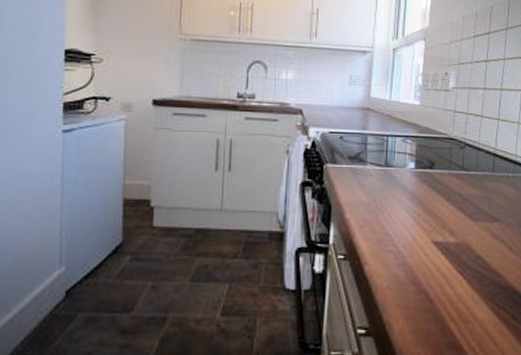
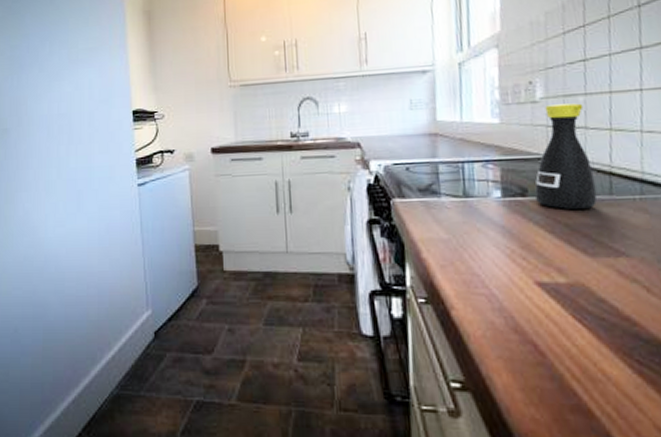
bottle: none [440,94,484,182] -> present [534,103,598,209]

